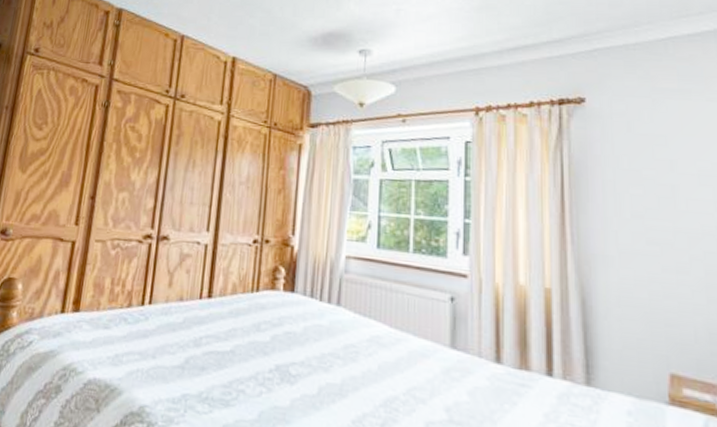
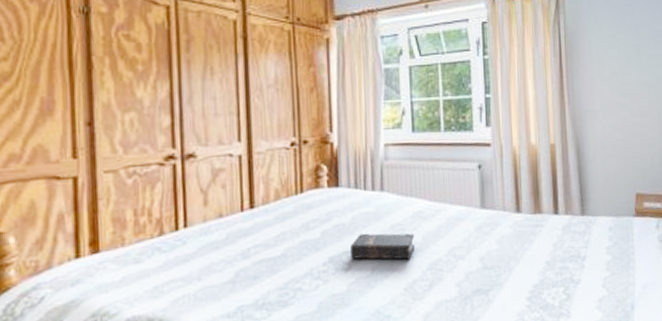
hardback book: none [297,346,370,388] -> present [349,233,416,260]

